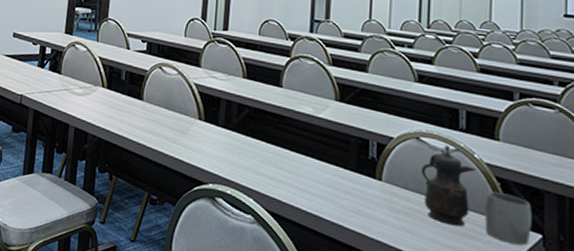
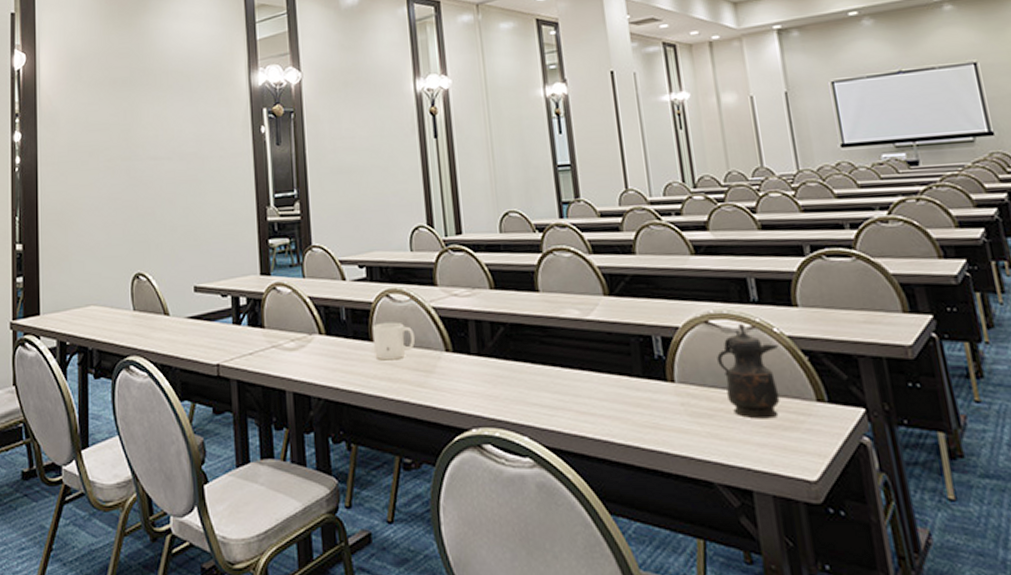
mug: none [143,87,177,119] -> present [372,322,416,361]
mug: present [485,191,532,246] -> none [795,368,853,426]

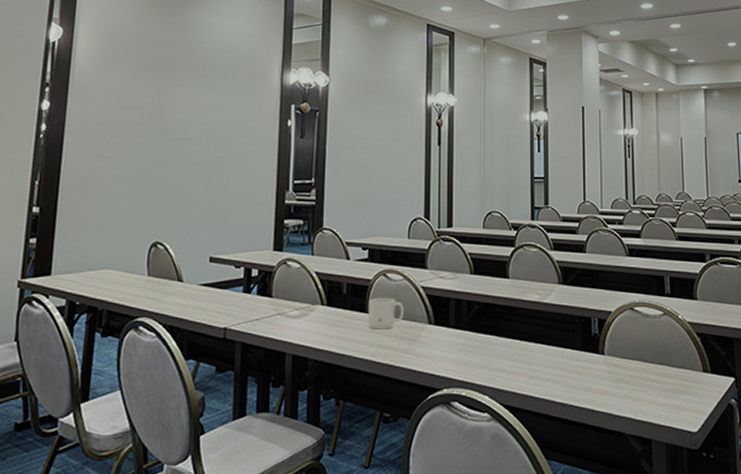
coffeepot: present [717,323,780,419] -> none [637,310,681,385]

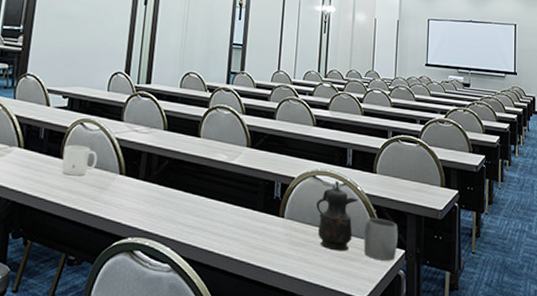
coffeepot: none [637,310,681,385] -> present [316,180,359,251]
mug: none [690,347,727,391] -> present [363,218,398,261]

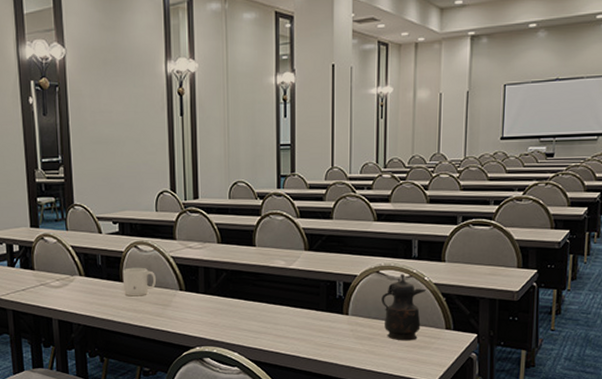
mug: present [363,218,398,261] -> none [433,306,470,346]

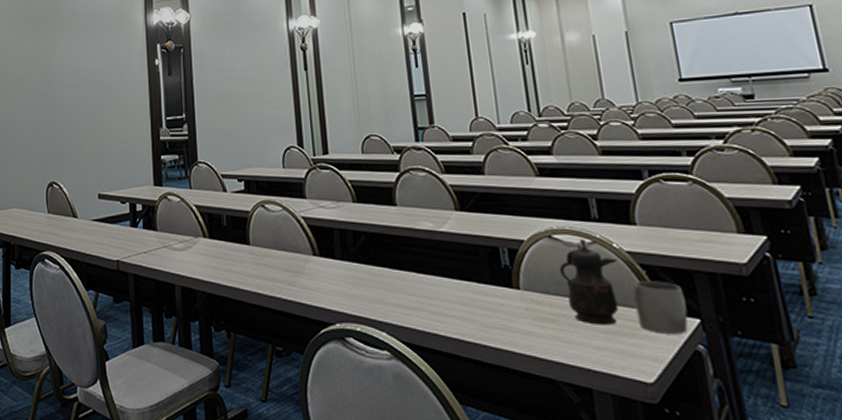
mug: present [122,267,157,297] -> none [249,228,287,262]
mug: none [433,306,470,346] -> present [633,281,688,334]

